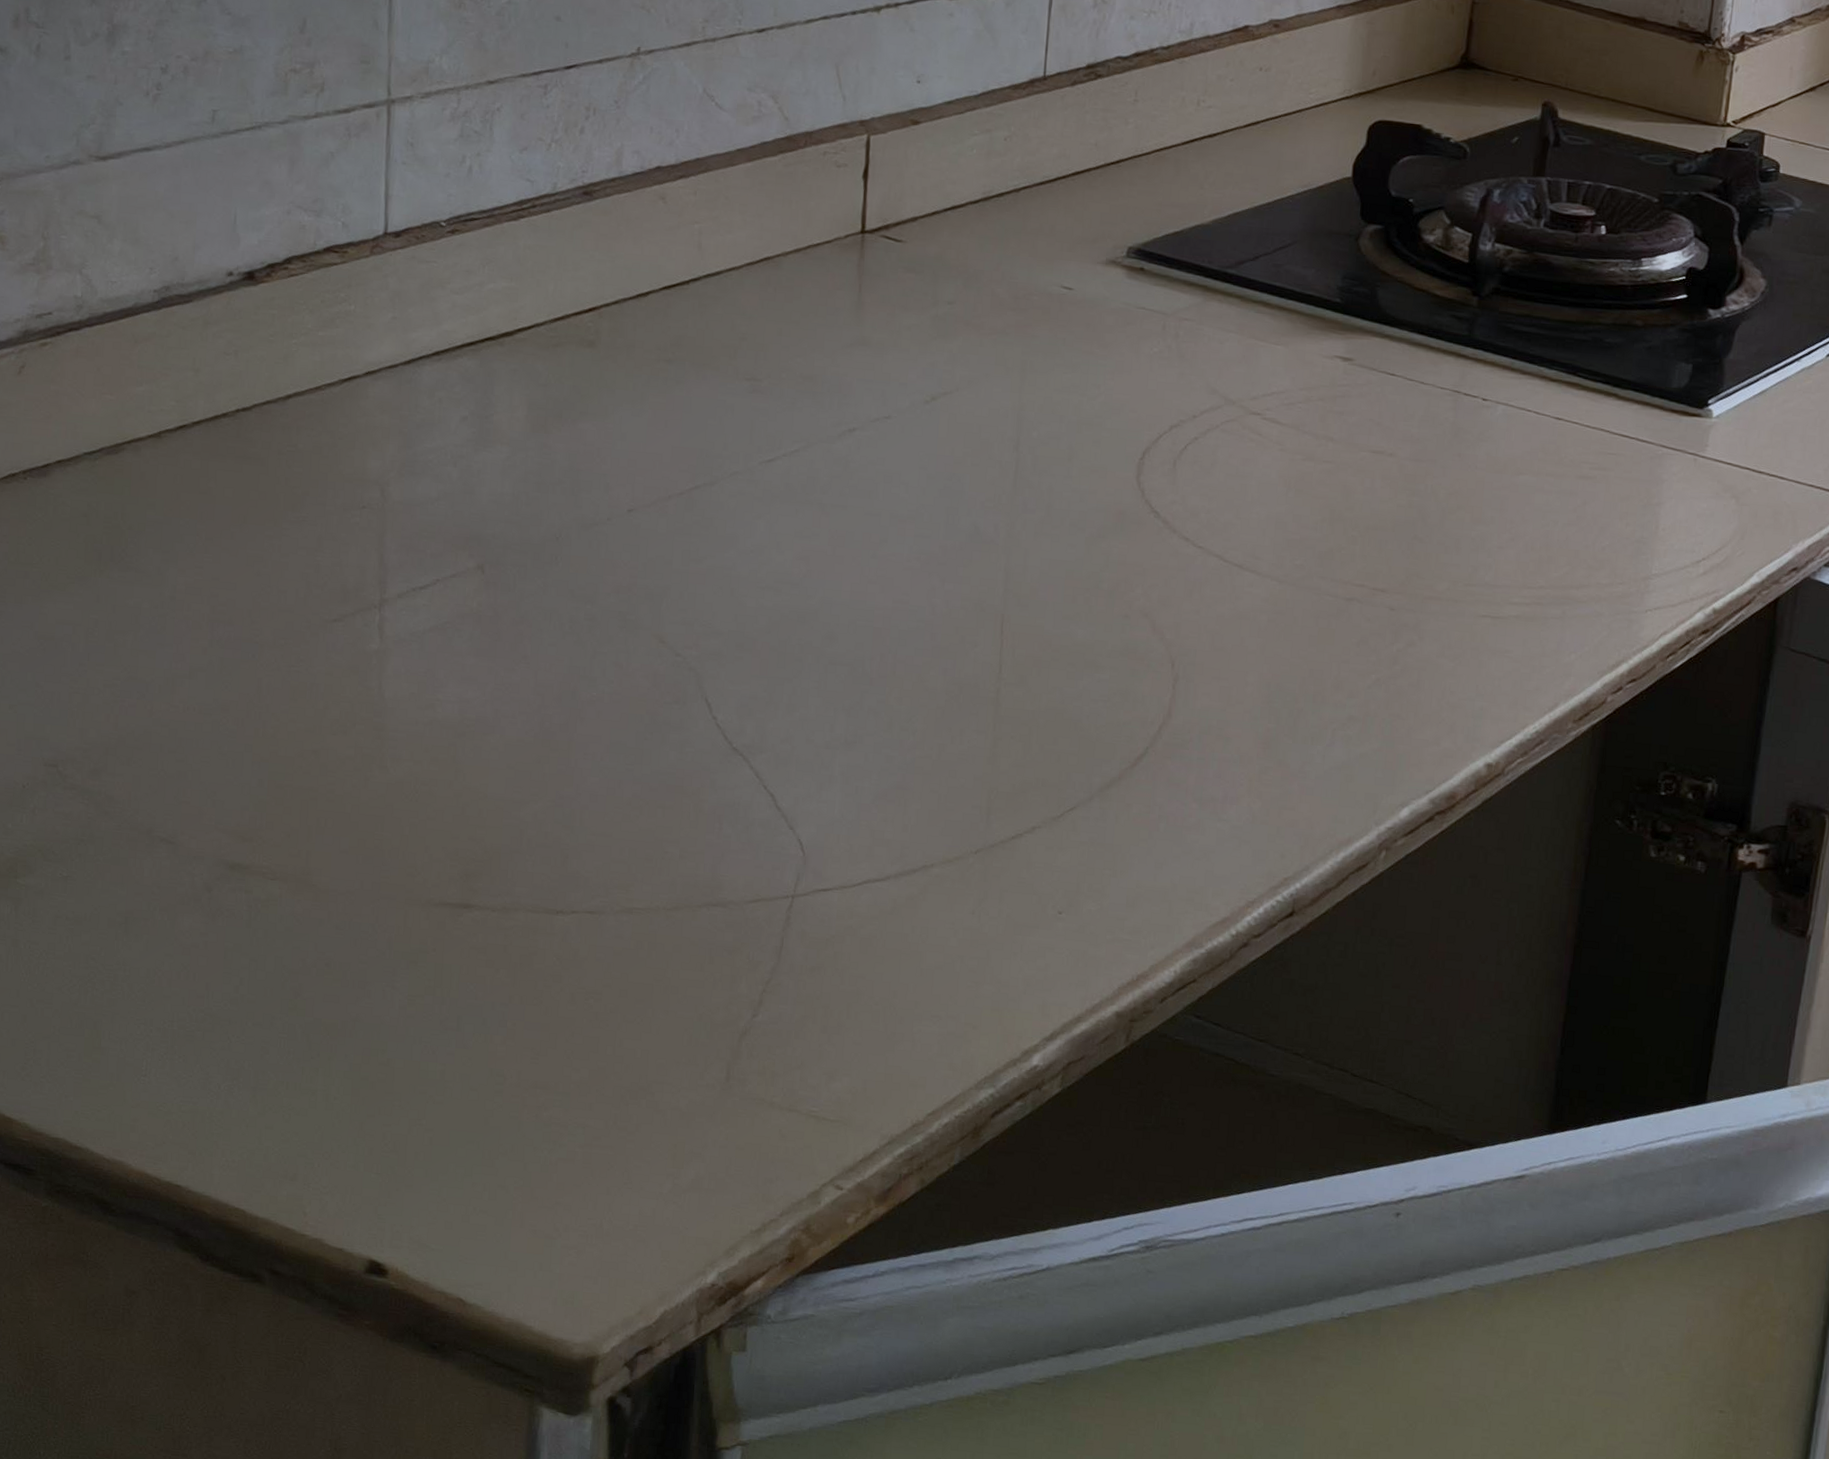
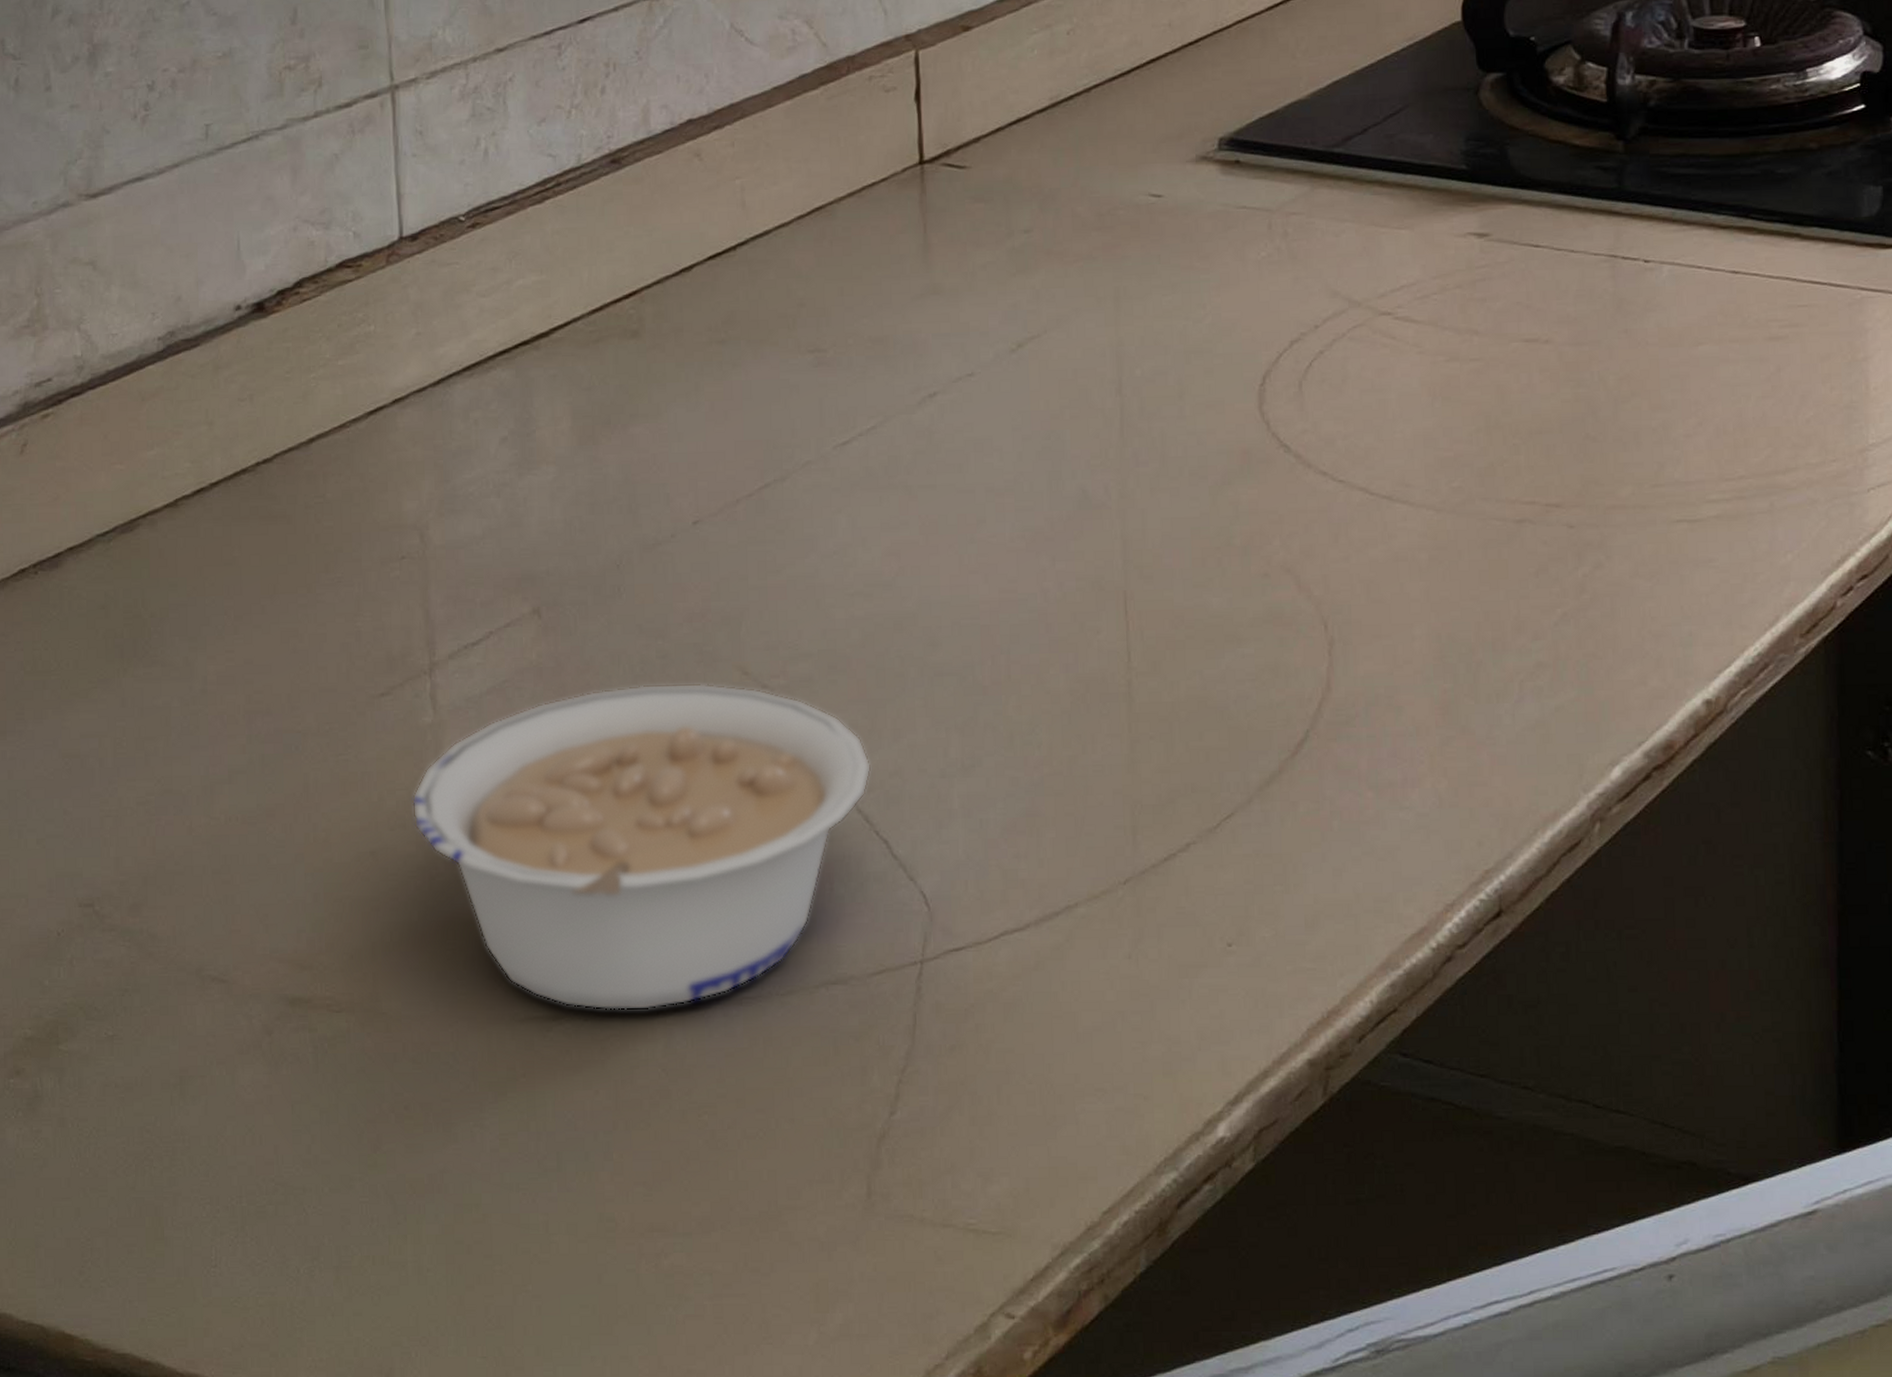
legume: none [353,640,766,909] -> present [411,683,872,1011]

